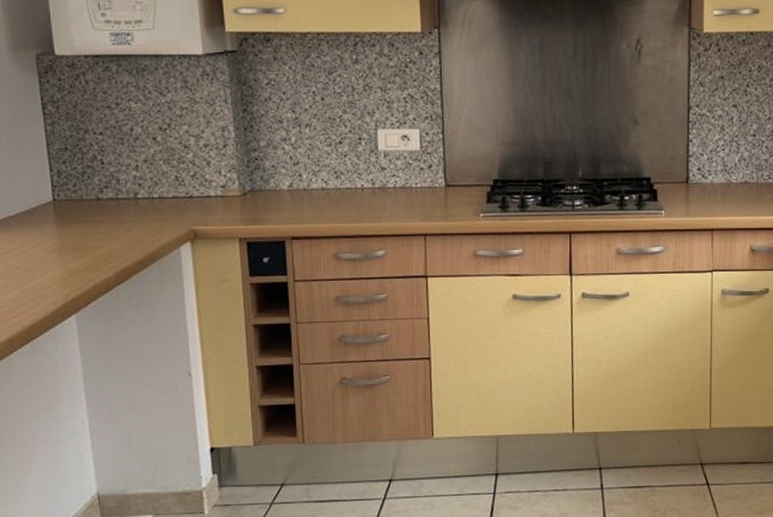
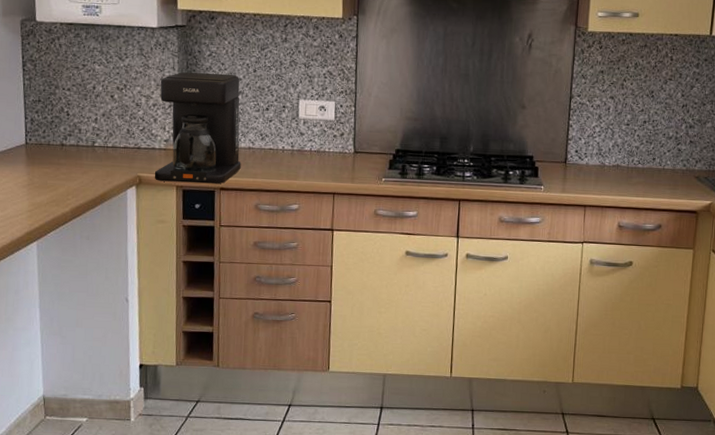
coffee maker: none [211,104,314,234] -> present [154,72,241,184]

